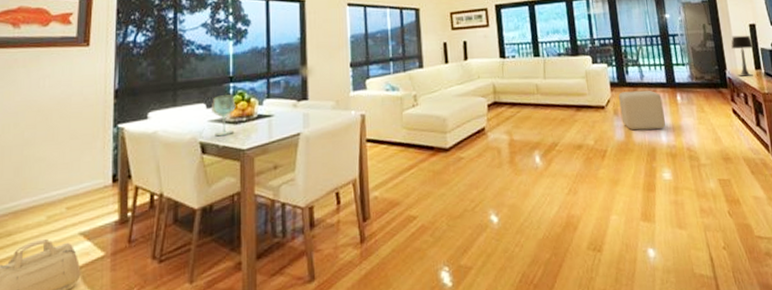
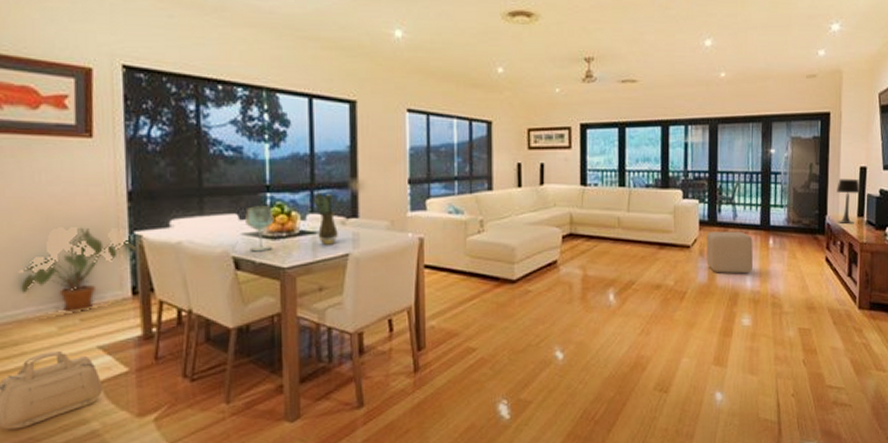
house plant: none [19,124,121,201] -> present [21,227,139,312]
vase: none [269,79,290,127] -> present [313,191,338,245]

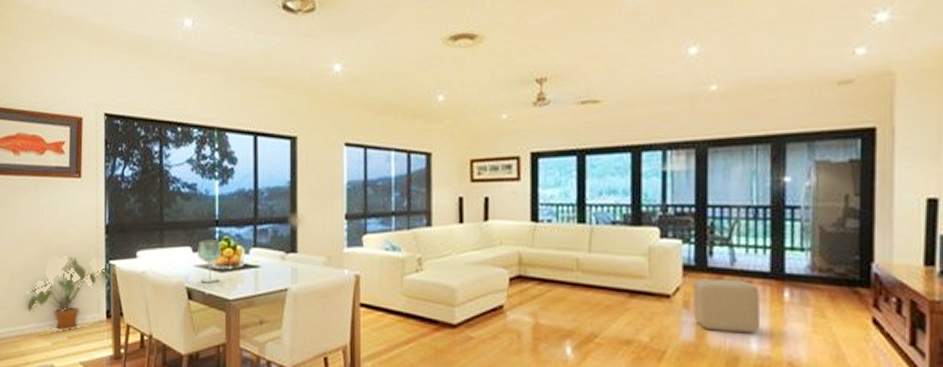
vase: present [313,191,338,245] -> none [256,226,278,279]
table lamp: present [836,178,860,225] -> none [888,214,928,276]

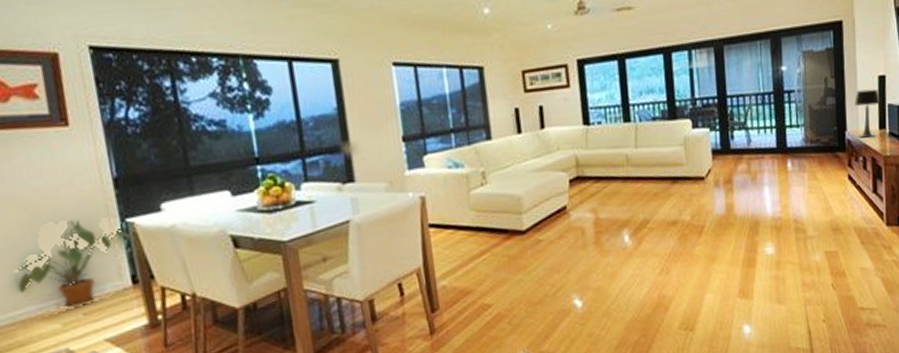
wine glass: present [196,240,222,283] -> none [237,179,269,228]
pouf: present [693,279,761,334] -> none [721,156,773,203]
table lamp: none [888,214,928,276] -> present [855,89,880,138]

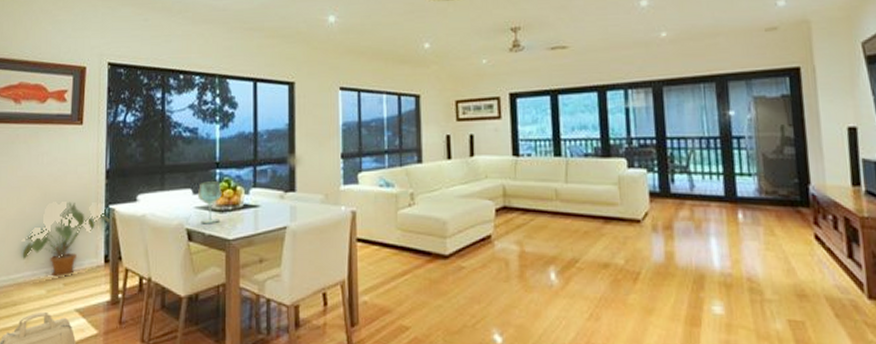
wine glass: none [237,179,269,228] -> present [197,181,222,224]
table lamp: present [855,89,880,138] -> none [819,141,852,195]

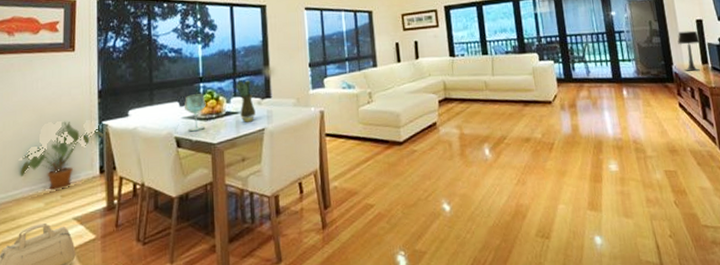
vase: none [255,167,277,218] -> present [235,79,256,123]
table lamp: none [819,141,852,195] -> present [677,30,700,72]

